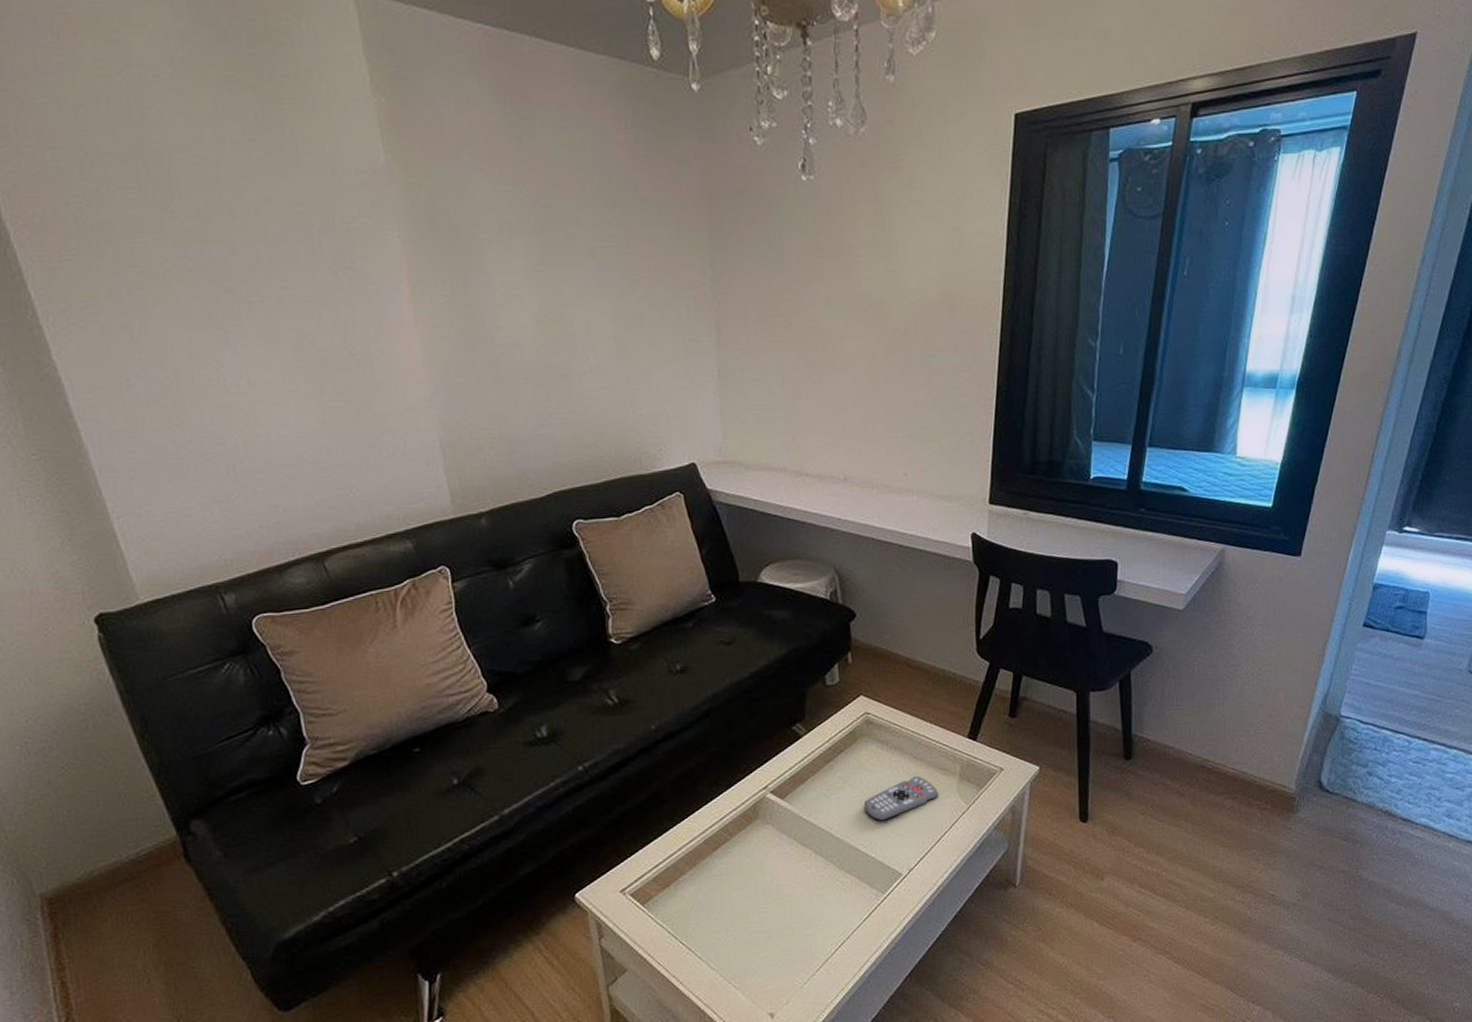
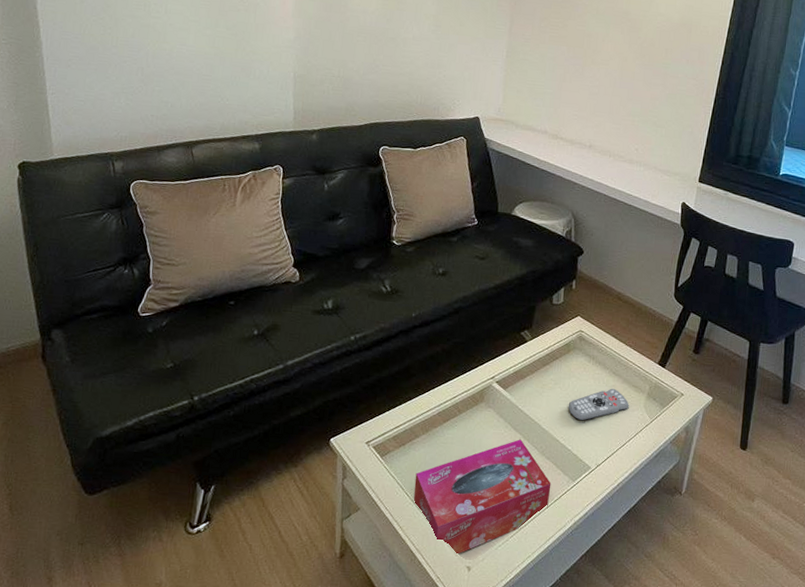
tissue box: none [688,855,857,1003] -> present [413,439,552,556]

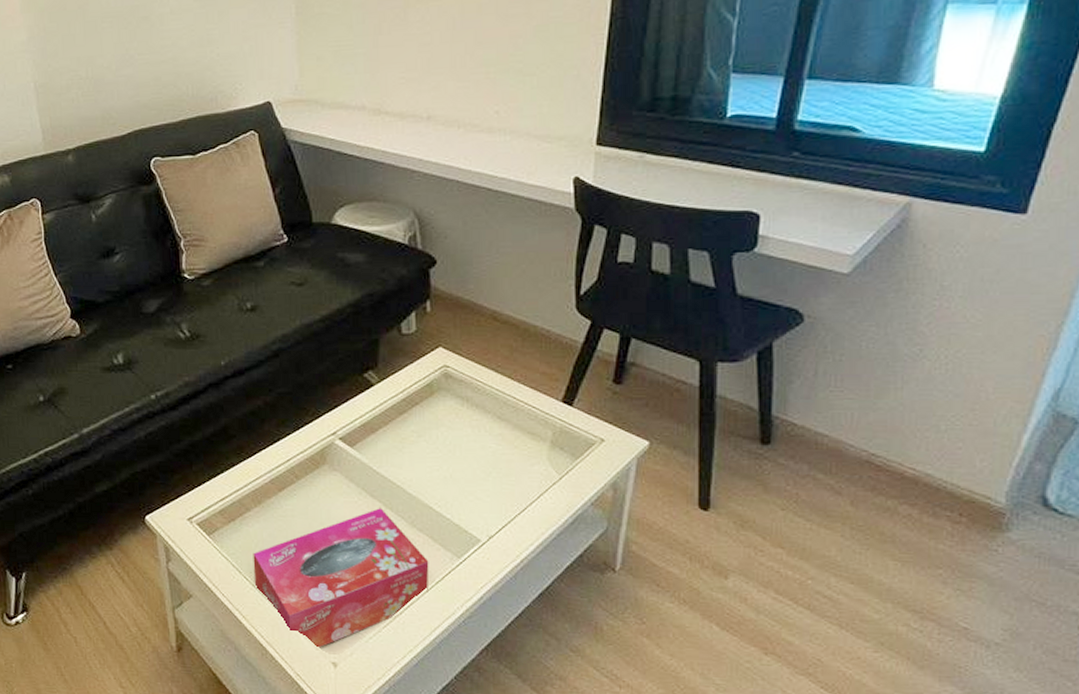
remote control: present [568,388,629,421] -> none [439,437,526,482]

